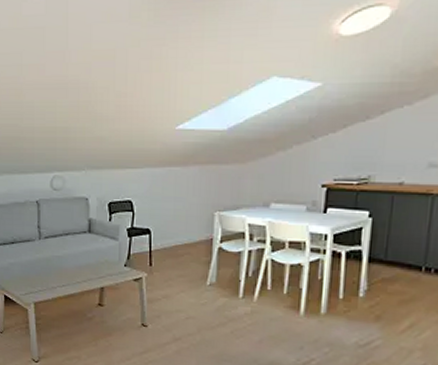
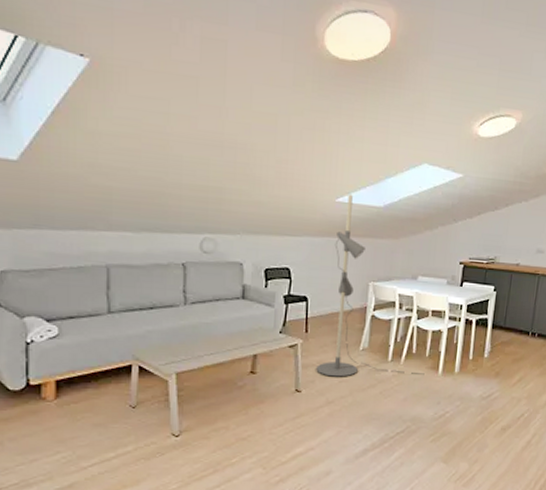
floor lamp: none [162,120,283,314] -> present [316,194,425,377]

